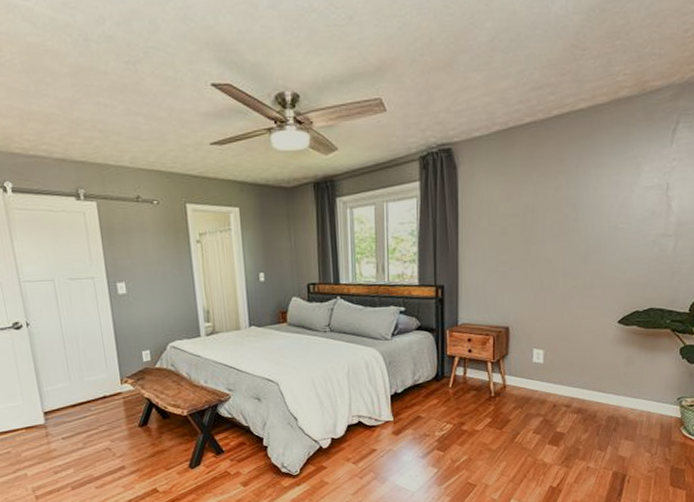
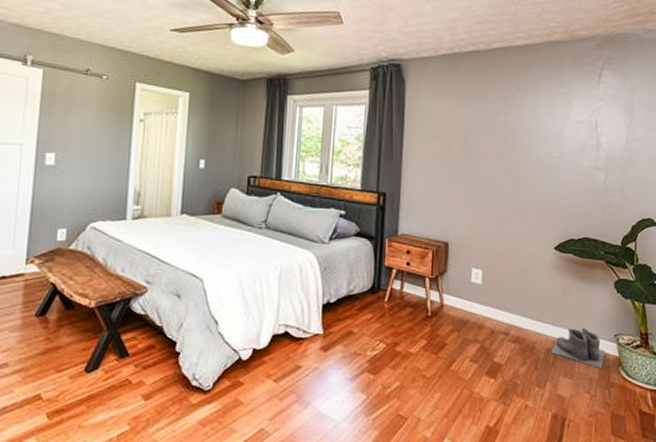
boots: none [612,394,668,430] -> present [551,327,606,369]

